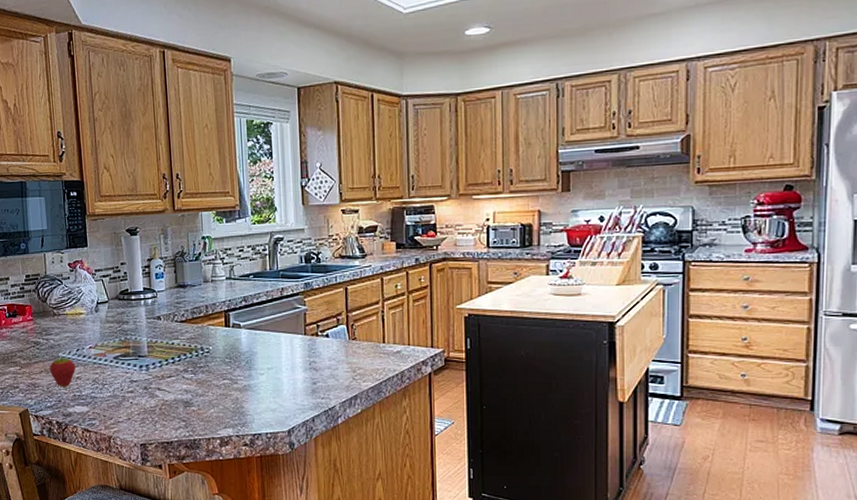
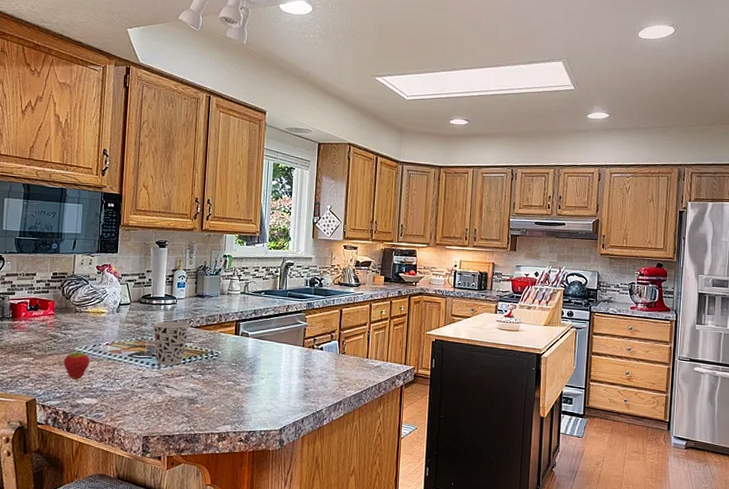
cup: none [135,317,175,366] -> present [153,321,190,365]

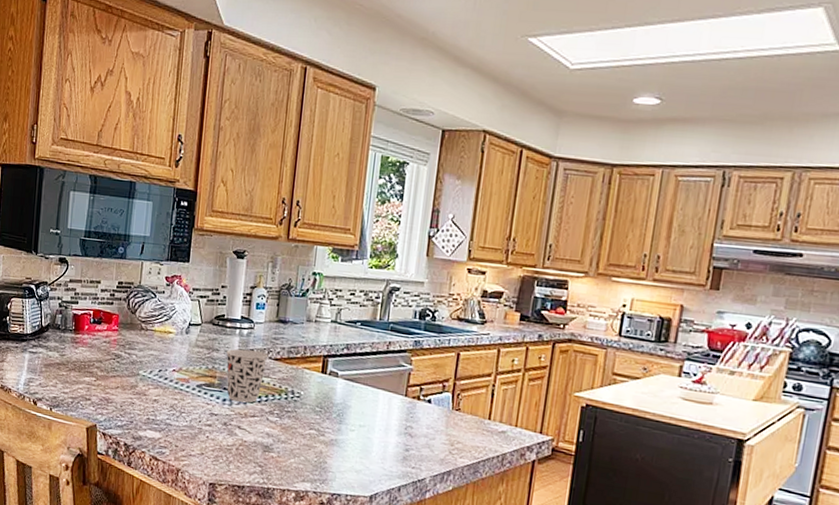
fruit: present [64,351,90,380] -> none [127,375,155,409]

